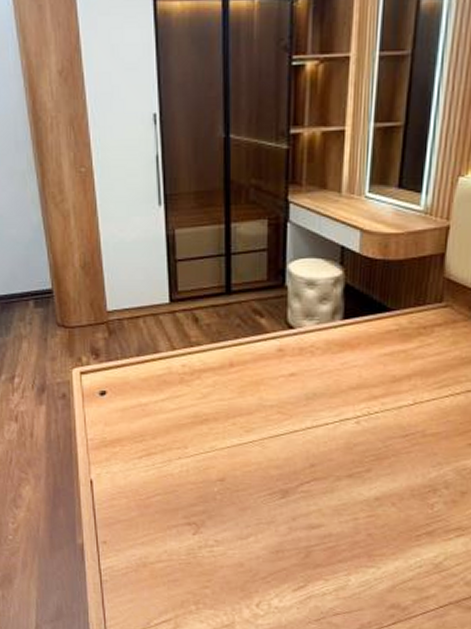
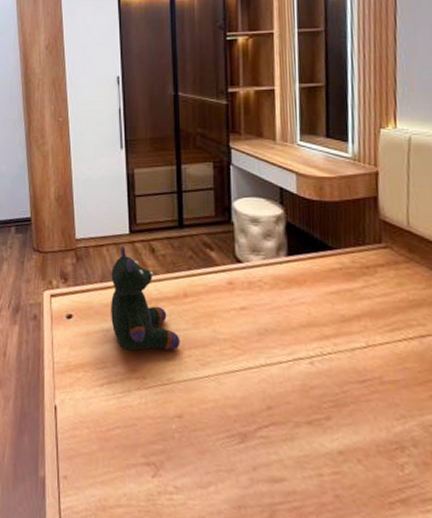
stuffed bear: none [149,315,225,423] -> present [111,244,181,351]

